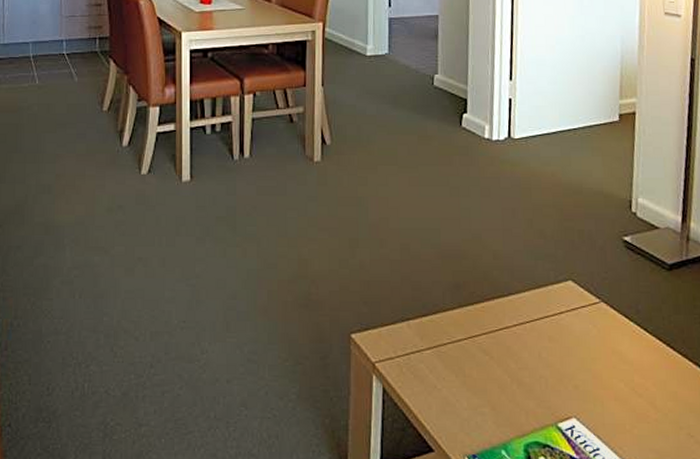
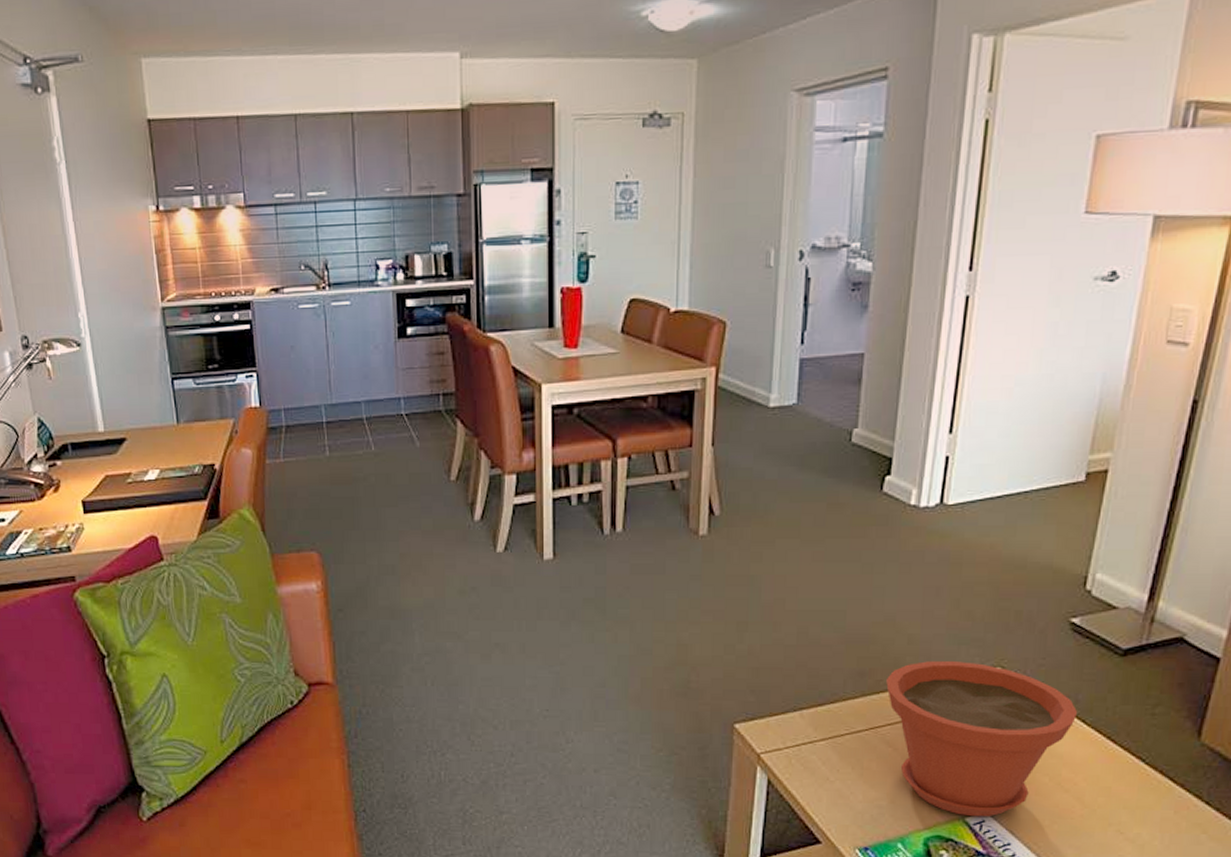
plant pot: none [479,275,639,423] -> present [886,661,1077,817]

